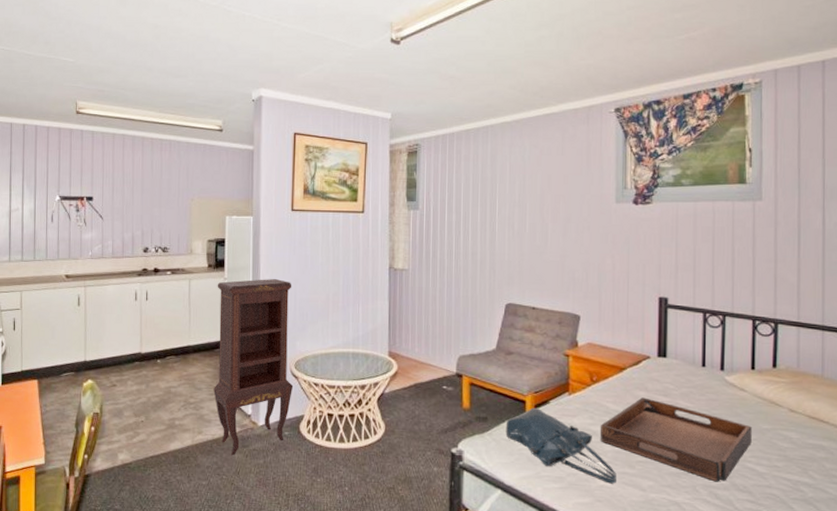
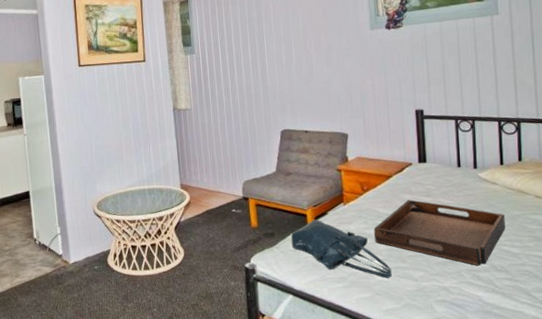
cabinet: present [213,279,294,455] -> none [18,130,98,293]

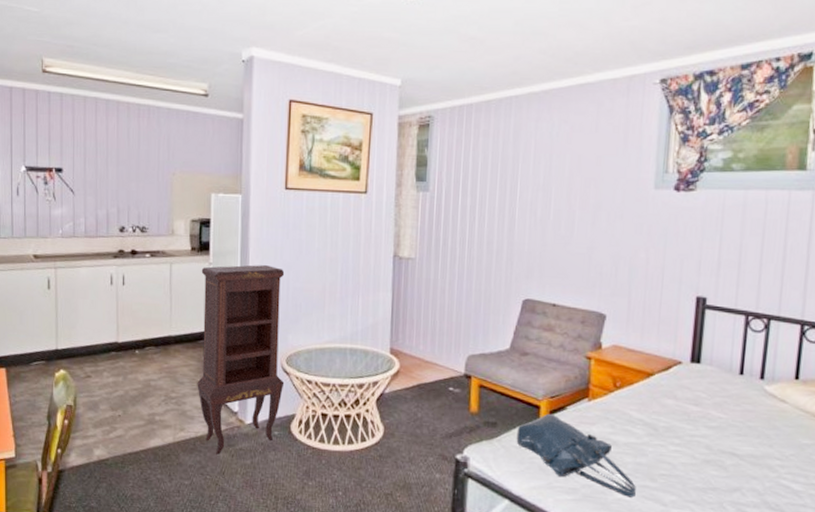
cabinet: none [18,130,98,293] -> present [197,265,285,455]
serving tray: present [374,199,505,266] -> none [621,406,790,499]

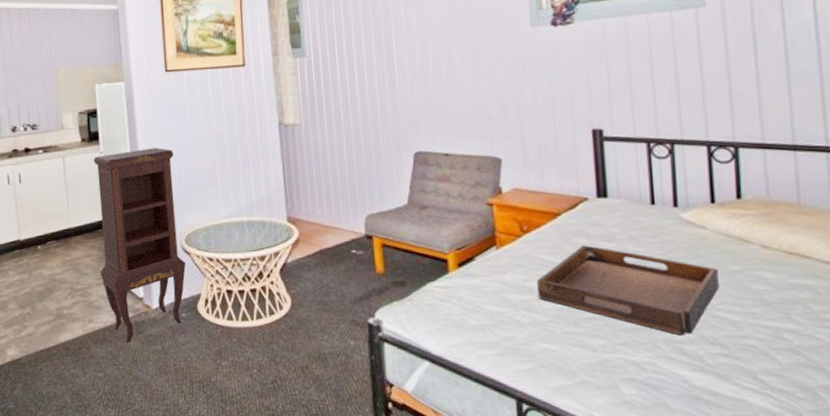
tote bag: present [516,413,636,498] -> none [427,266,561,346]
serving tray: none [621,406,790,499] -> present [537,245,719,336]

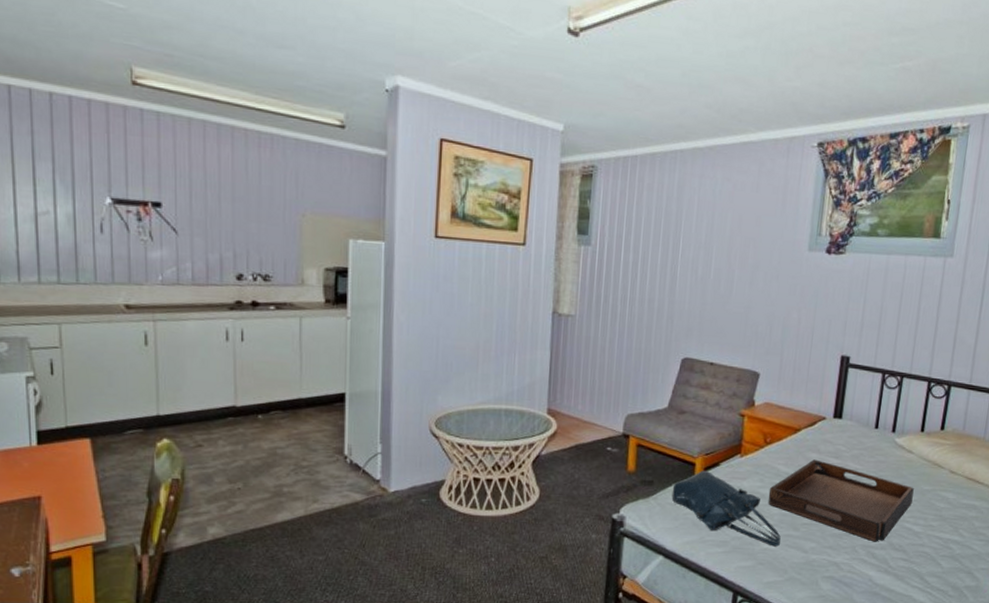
cabinet: present [93,148,186,343] -> none [333,320,434,526]
tote bag: none [427,266,561,346] -> present [671,470,781,547]

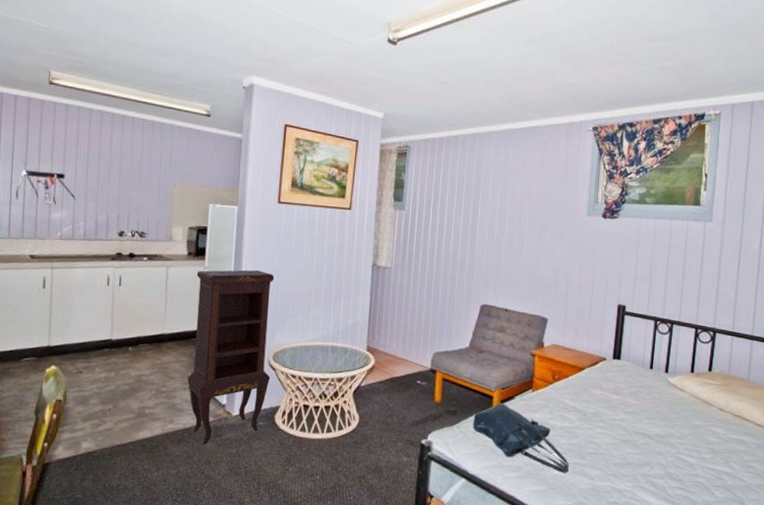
cabinet: none [333,320,434,526] -> present [187,270,275,445]
serving tray: present [768,459,914,542] -> none [557,395,687,472]

